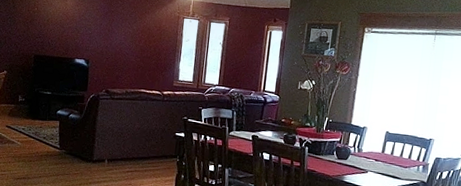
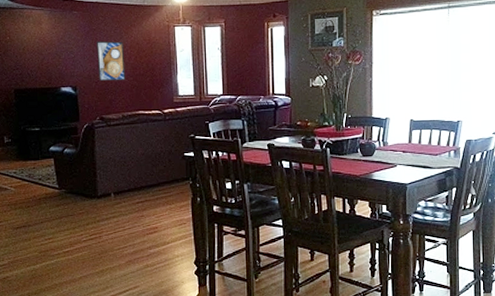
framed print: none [110,22,136,61] -> present [97,41,126,82]

